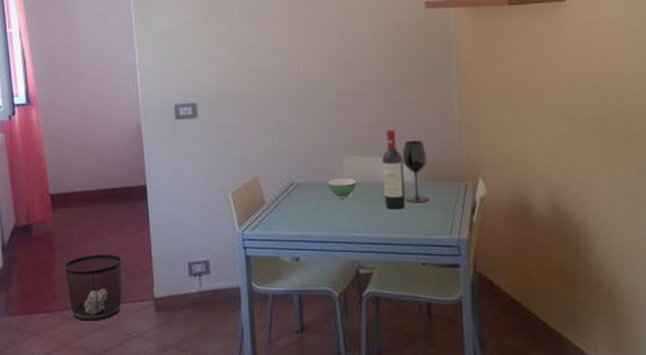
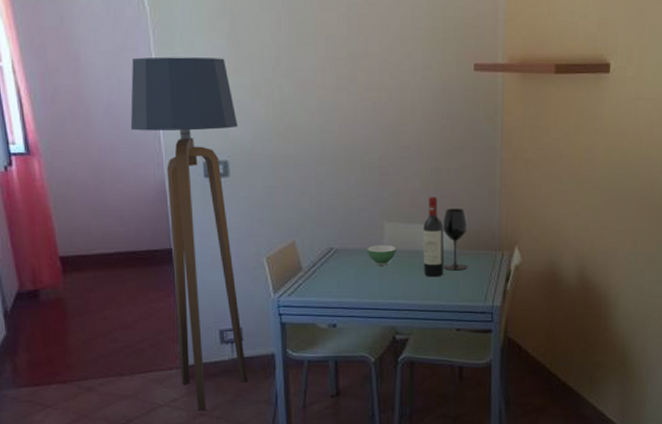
waste bin: present [65,254,122,321] -> none [80,322,147,391]
floor lamp: none [112,13,214,343] -> present [130,56,247,411]

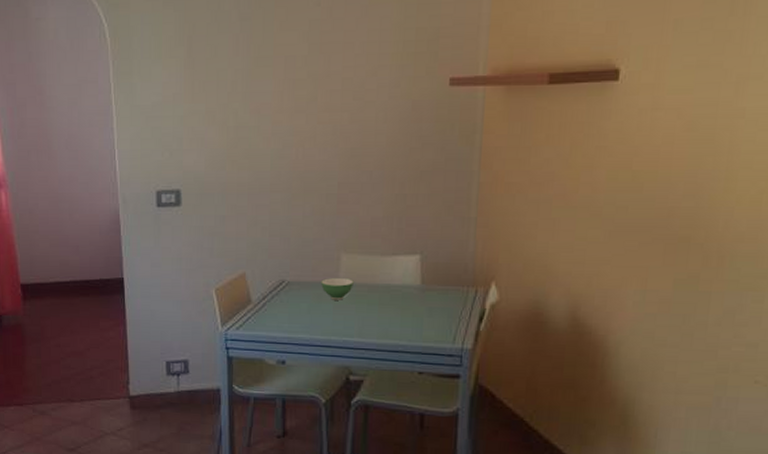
floor lamp: present [130,56,247,411] -> none [88,86,192,442]
wine bottle: present [423,197,445,277] -> none [382,226,408,314]
wineglass: present [442,209,468,271] -> none [405,239,436,308]

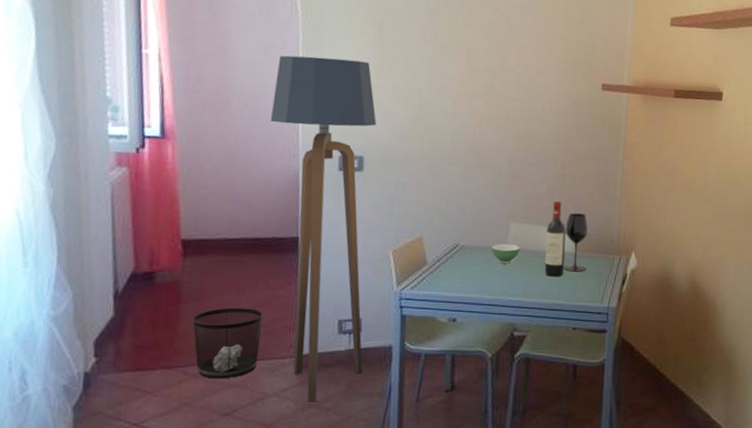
waste bin: none [36,349,96,417] -> present [192,307,263,379]
floor lamp: none [88,86,192,442] -> present [270,55,376,402]
wine bottle: none [382,226,408,314] -> present [544,201,566,277]
wineglass: none [405,239,436,308] -> present [563,213,589,272]

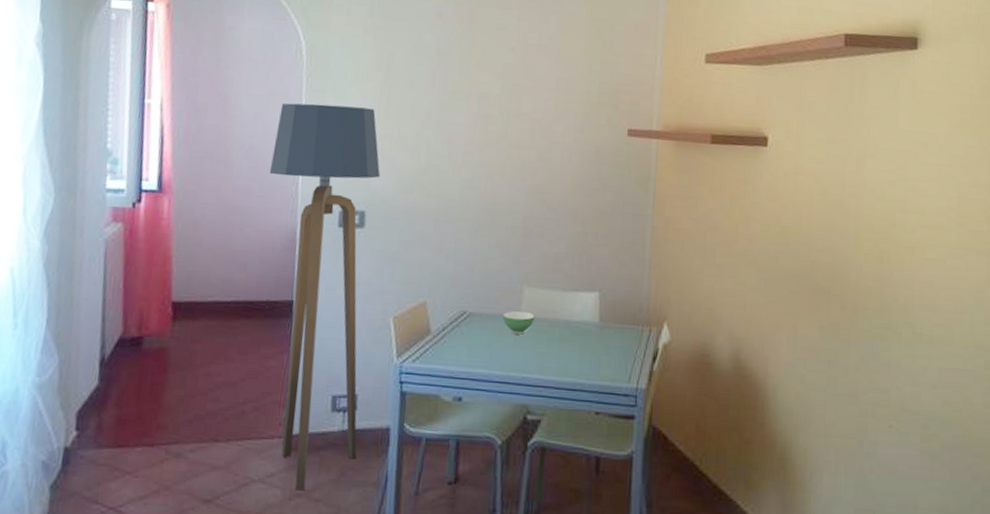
waste bin: present [192,307,263,379] -> none [177,378,252,460]
wine bottle: present [544,201,566,277] -> none [562,262,588,351]
wineglass: present [563,213,589,272] -> none [584,276,614,346]

